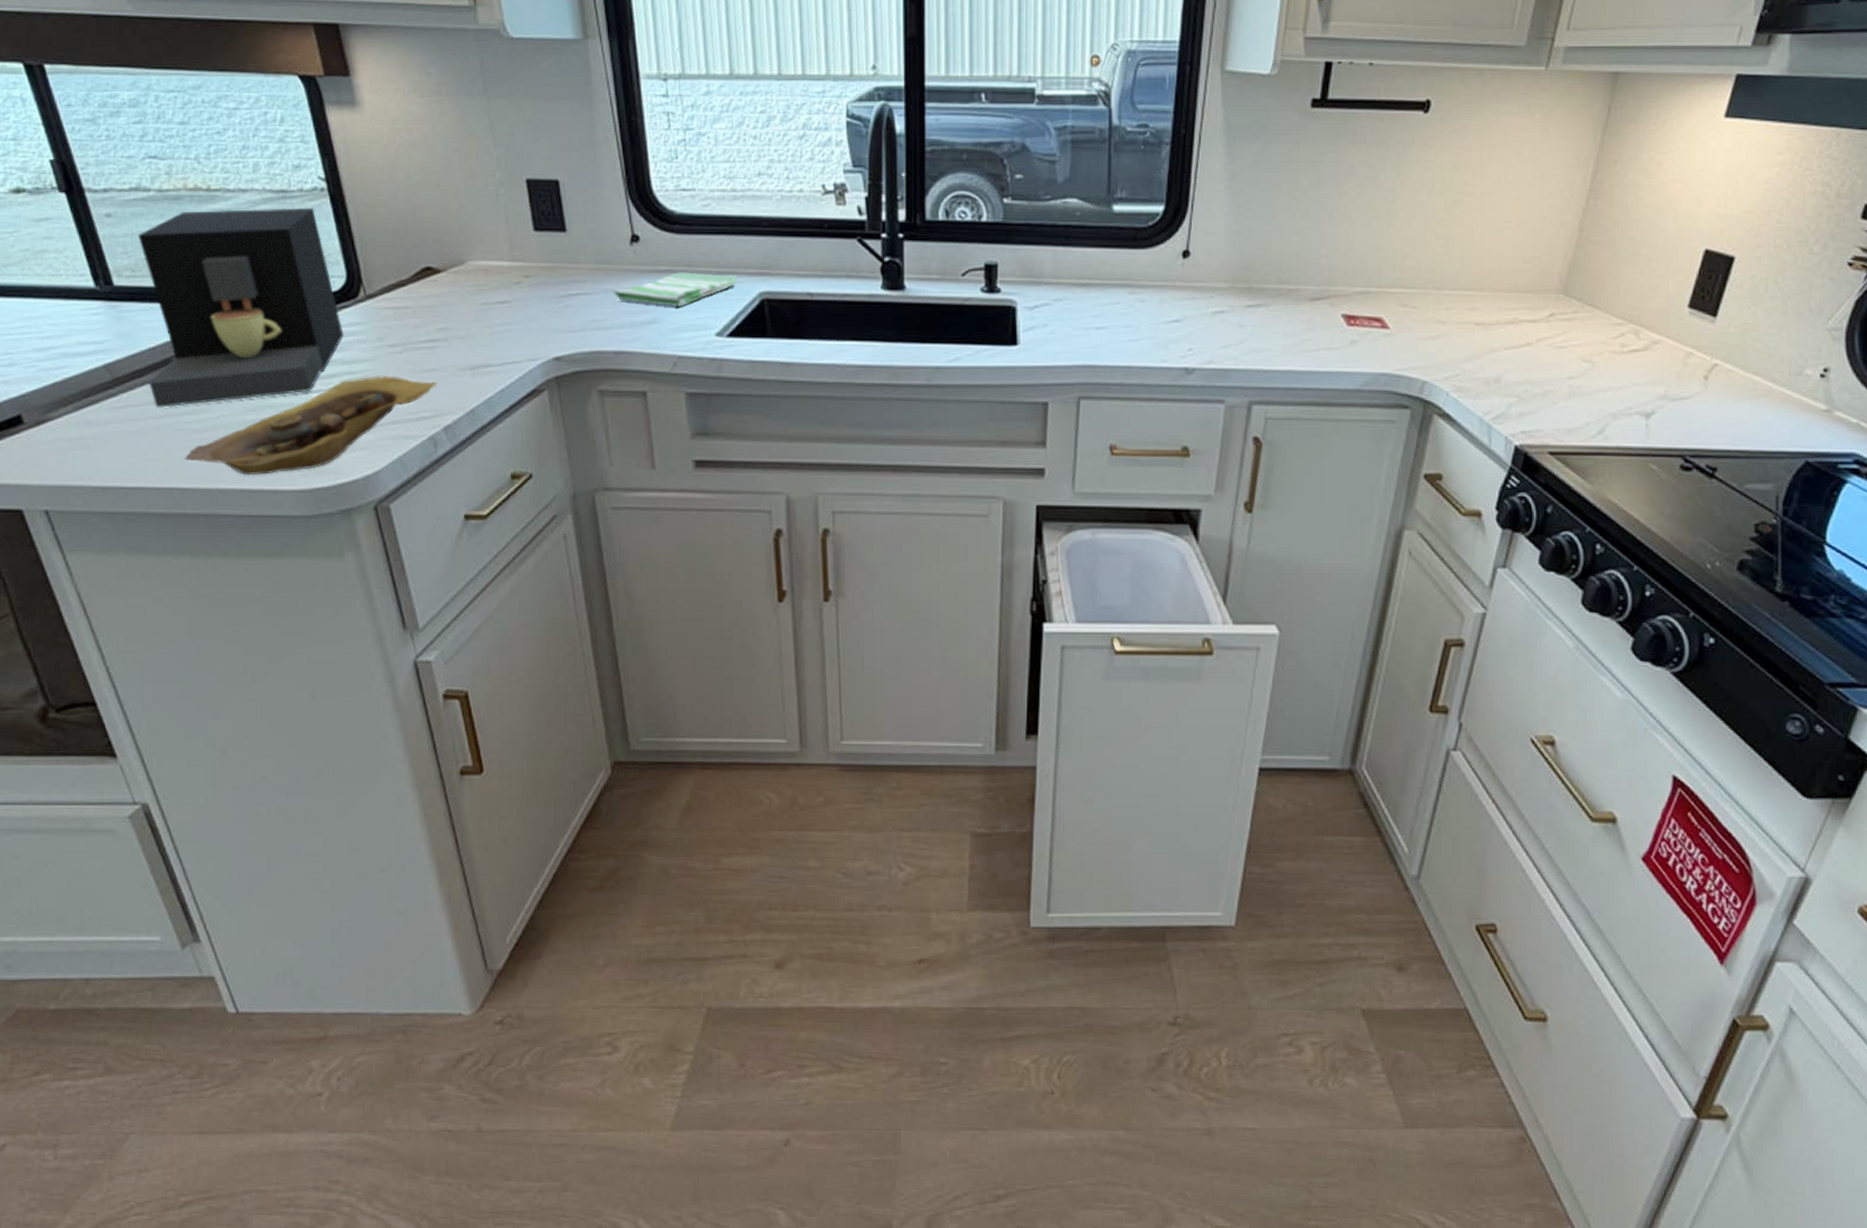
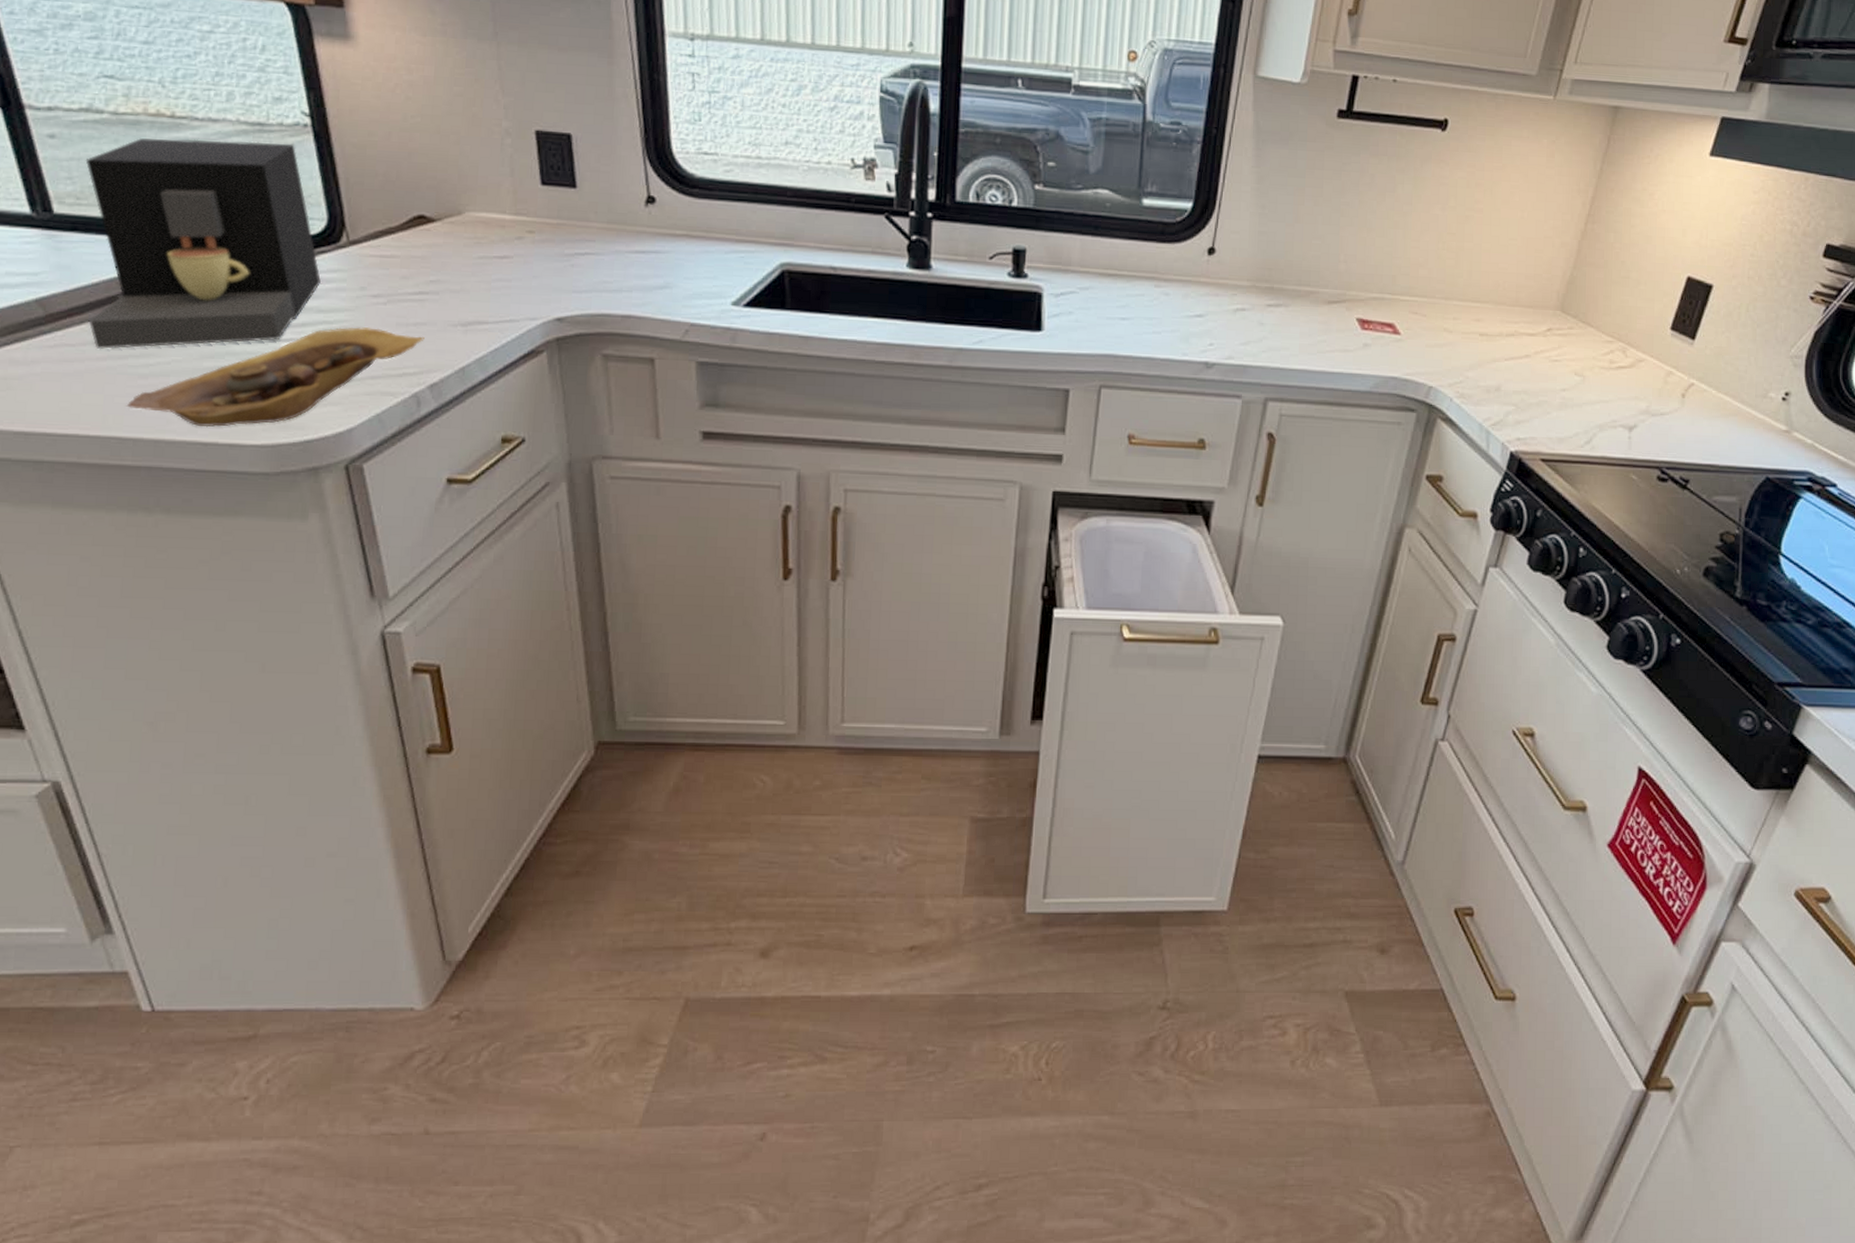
dish towel: present [613,272,737,307] -> none [624,237,757,273]

